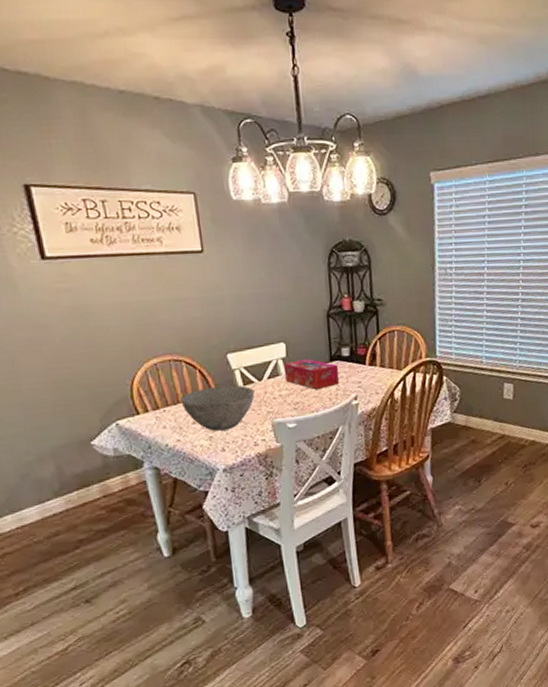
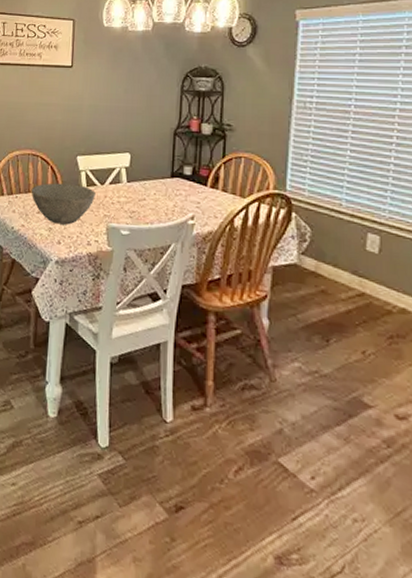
tissue box: present [284,359,340,390] -> none [126,171,179,203]

